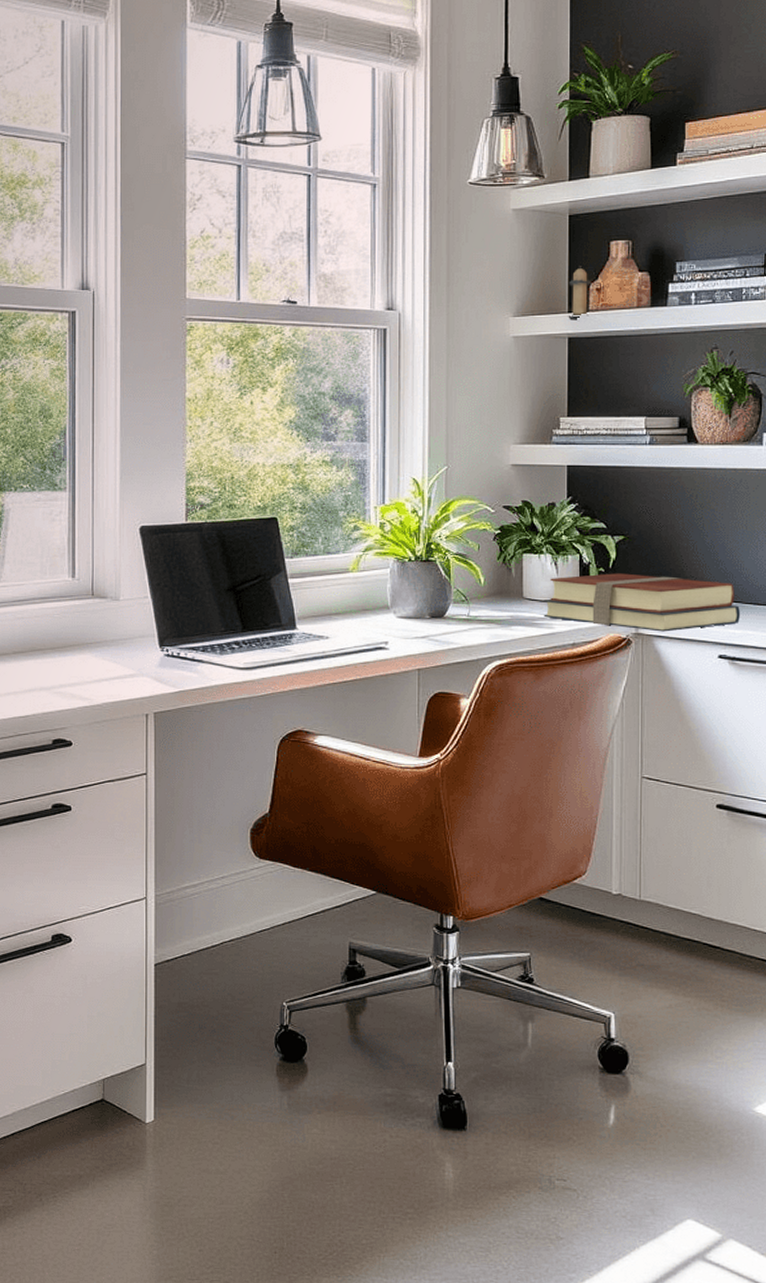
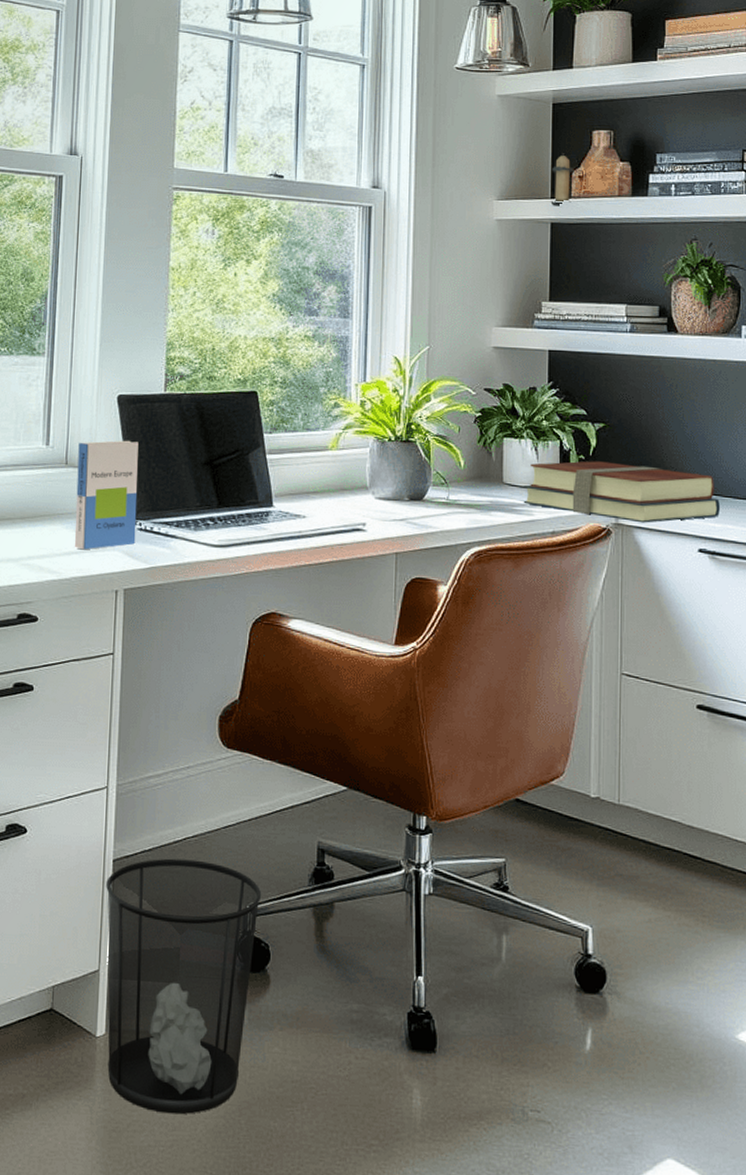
book: none [104,570,163,677] -> present [74,440,139,550]
waste bin: none [149,961,297,1190] -> present [106,858,262,1115]

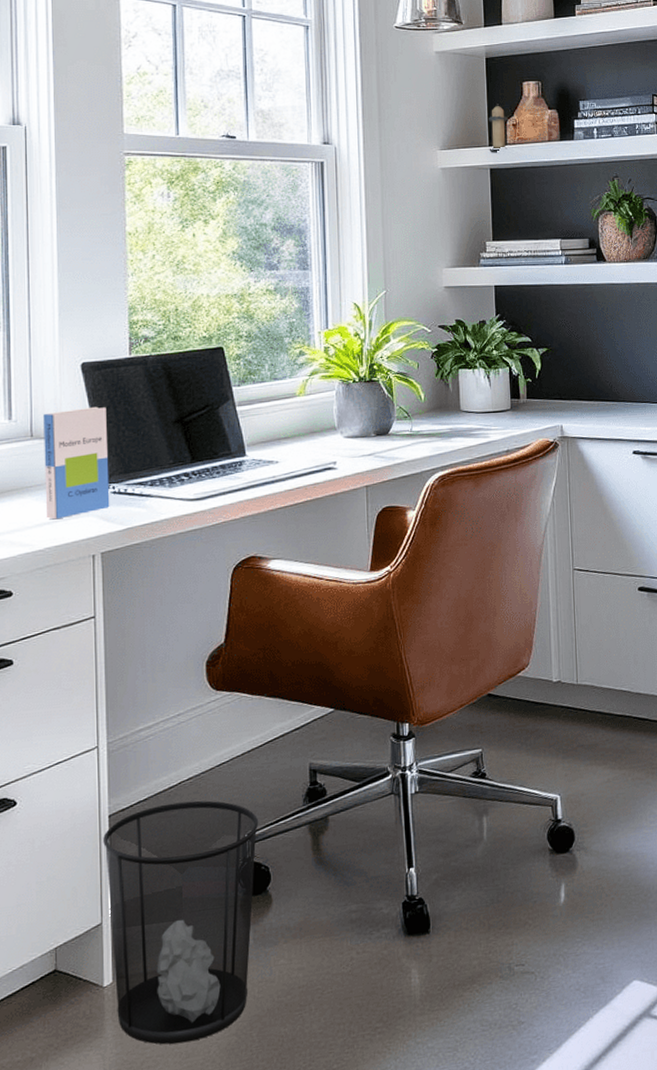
books: present [523,461,720,523] -> none [479,382,649,434]

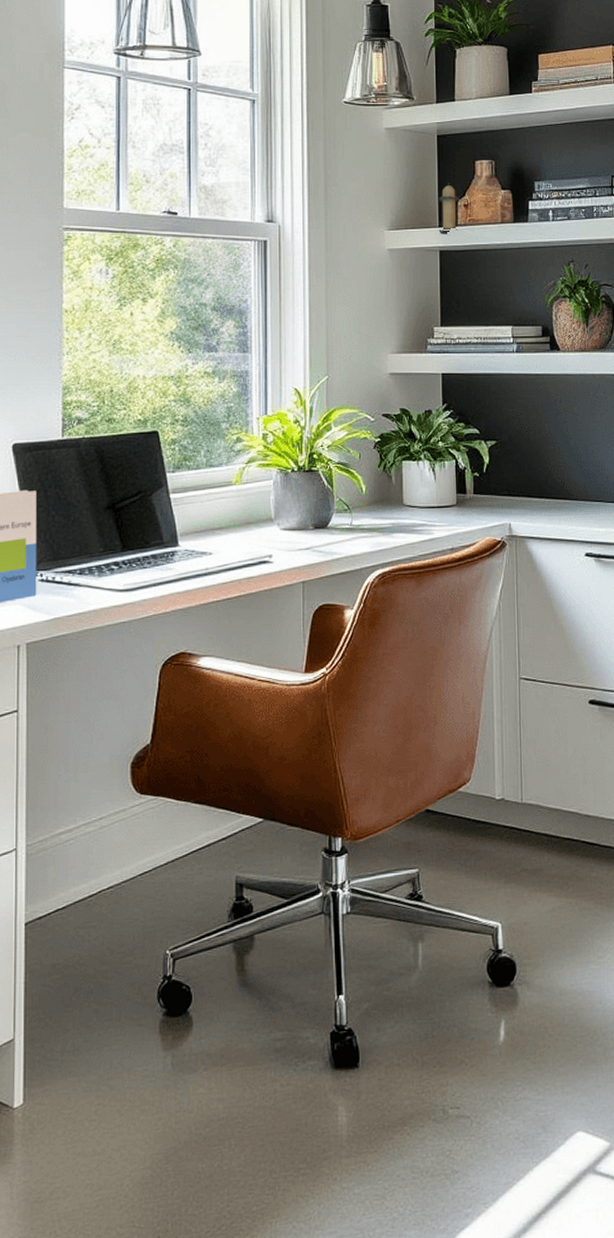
waste bin: present [103,800,259,1045] -> none [19,911,181,1175]

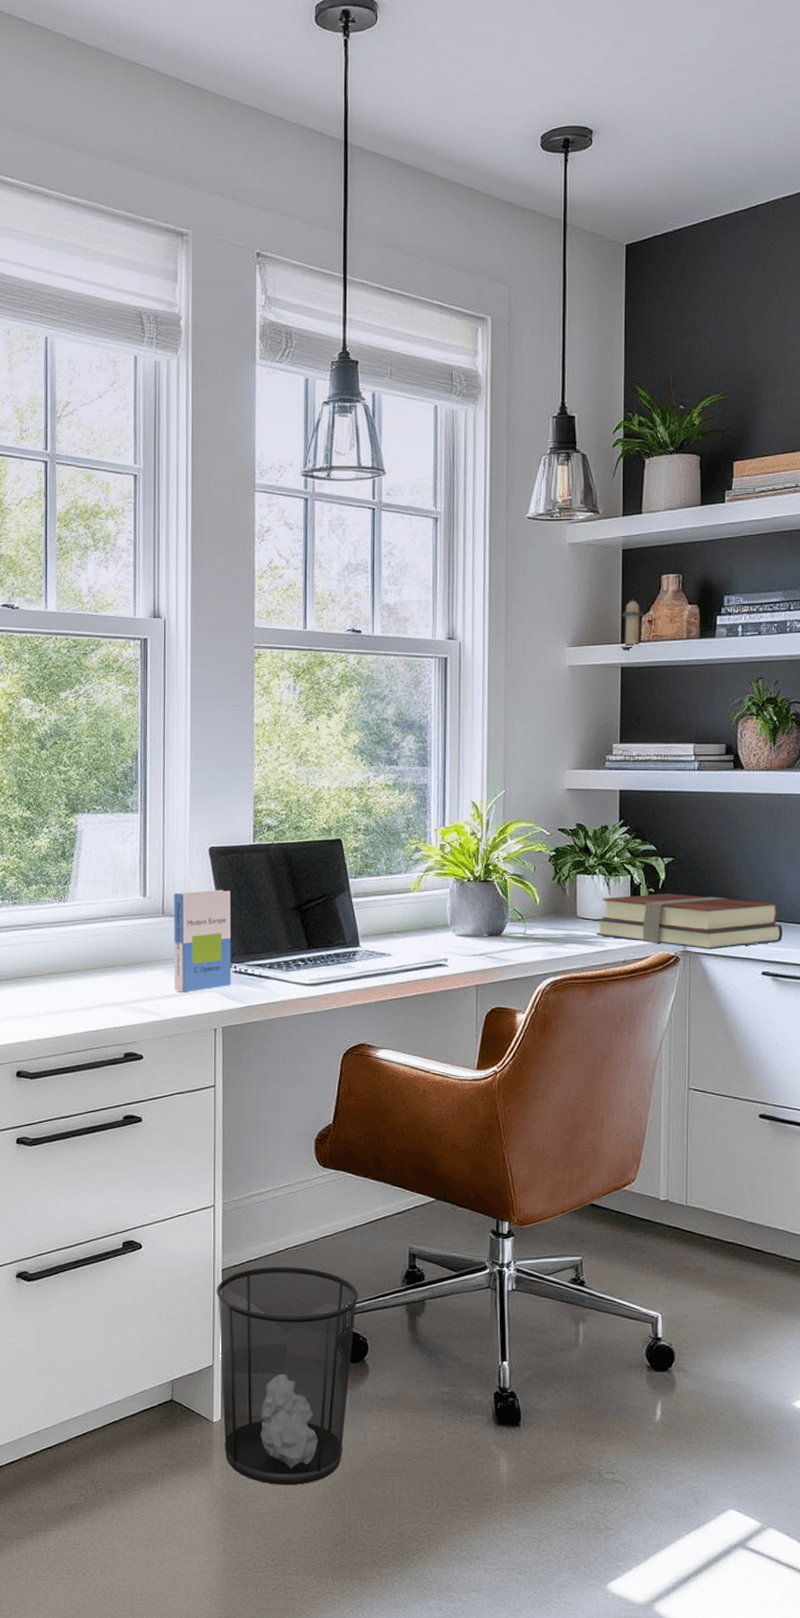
waste bin: none [19,911,181,1175] -> present [217,1266,359,1486]
books: none [423,477,603,533] -> present [596,893,782,950]

